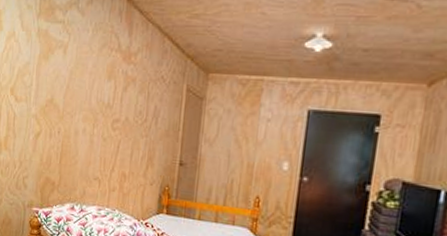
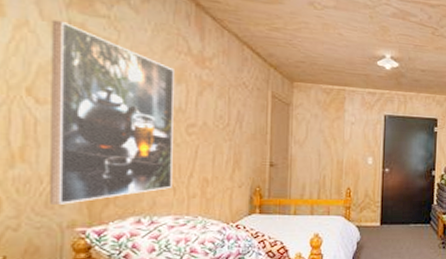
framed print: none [19,29,107,187] -> present [50,20,174,205]

